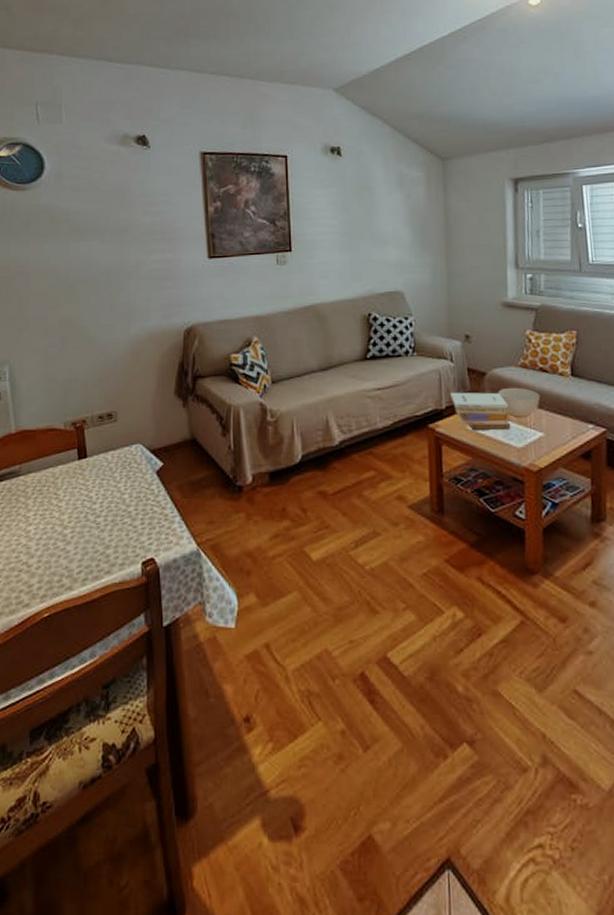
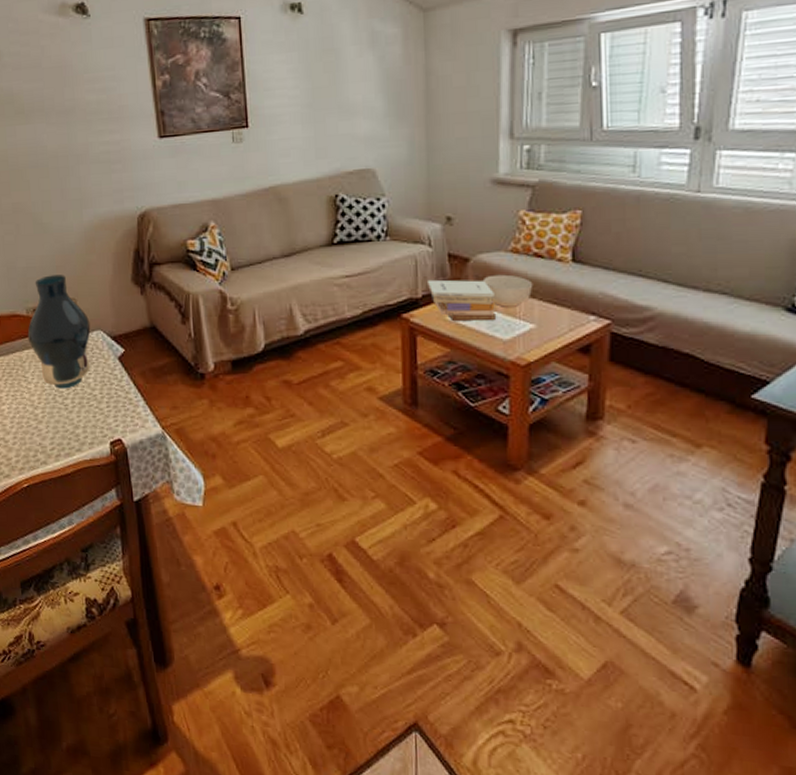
vase: none [63,387,130,506] -> present [27,275,91,389]

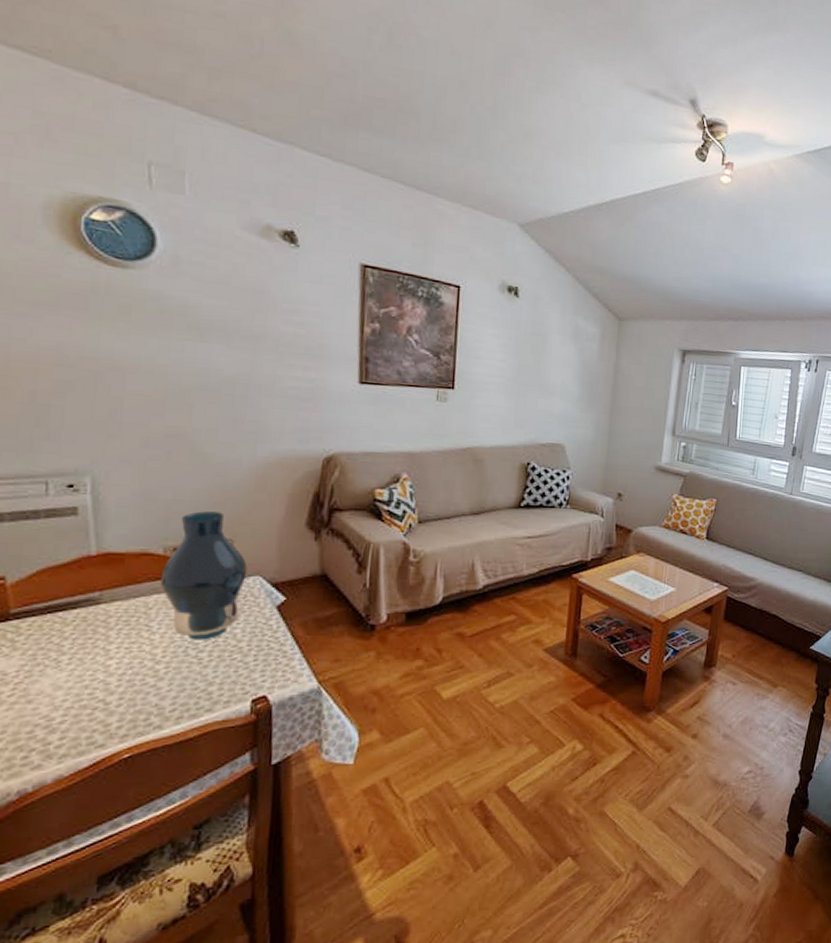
books: present [426,279,497,322] -> none [596,545,648,584]
bowl: present [482,274,533,307] -> none [640,545,677,573]

